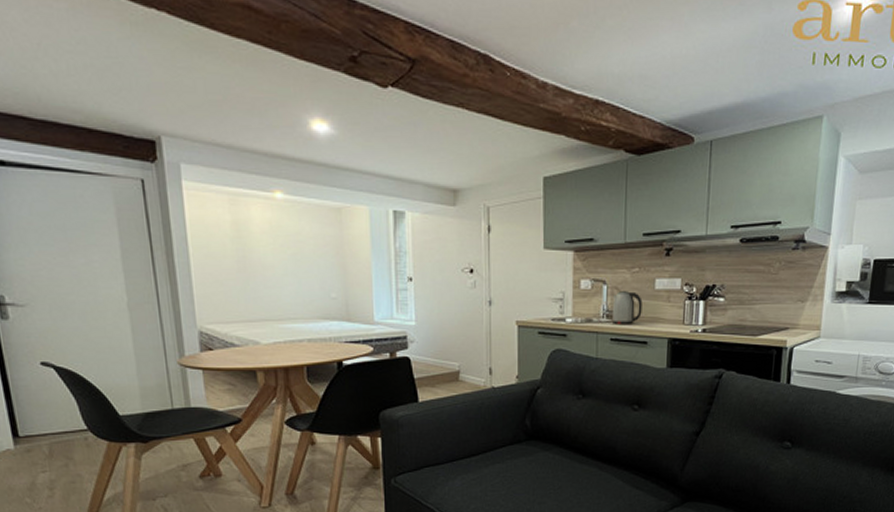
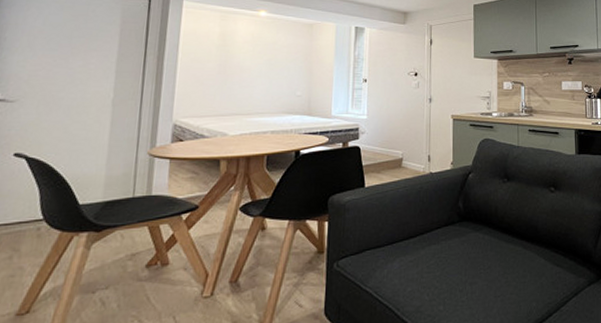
kettle: present [613,290,643,326] -> none [530,90,553,119]

